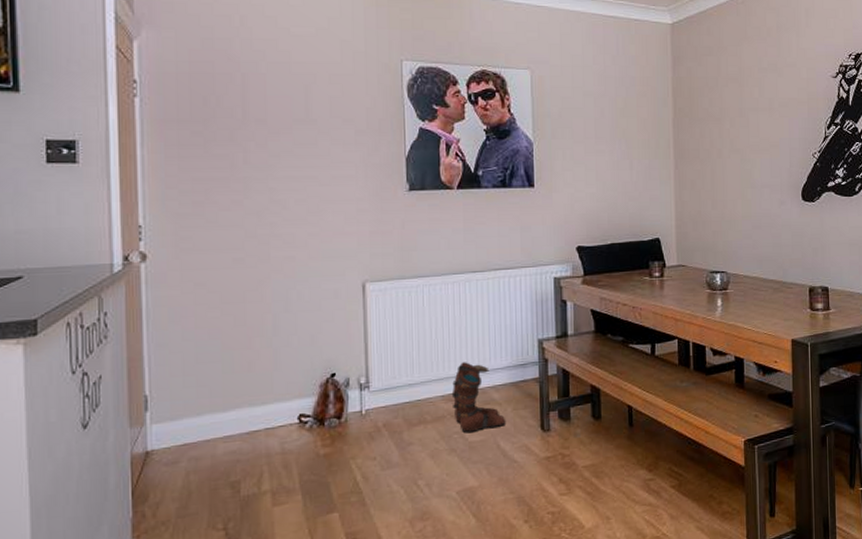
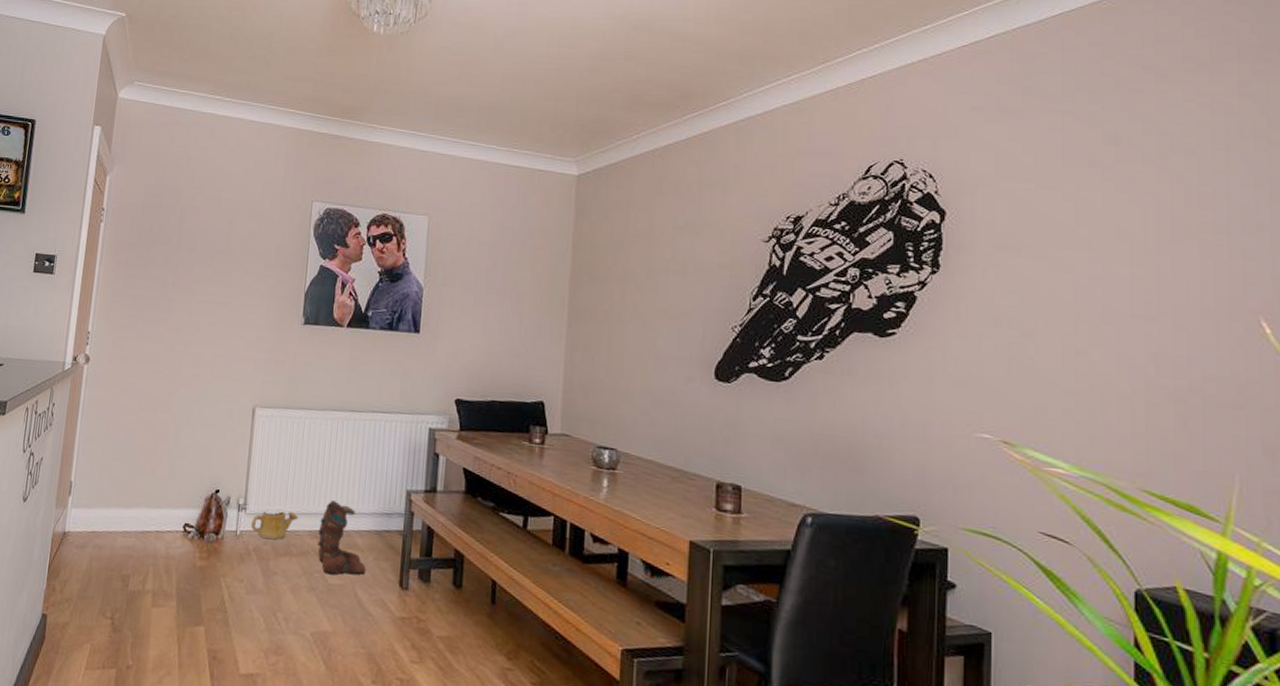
watering can: none [377,380,429,413] -> present [251,509,299,540]

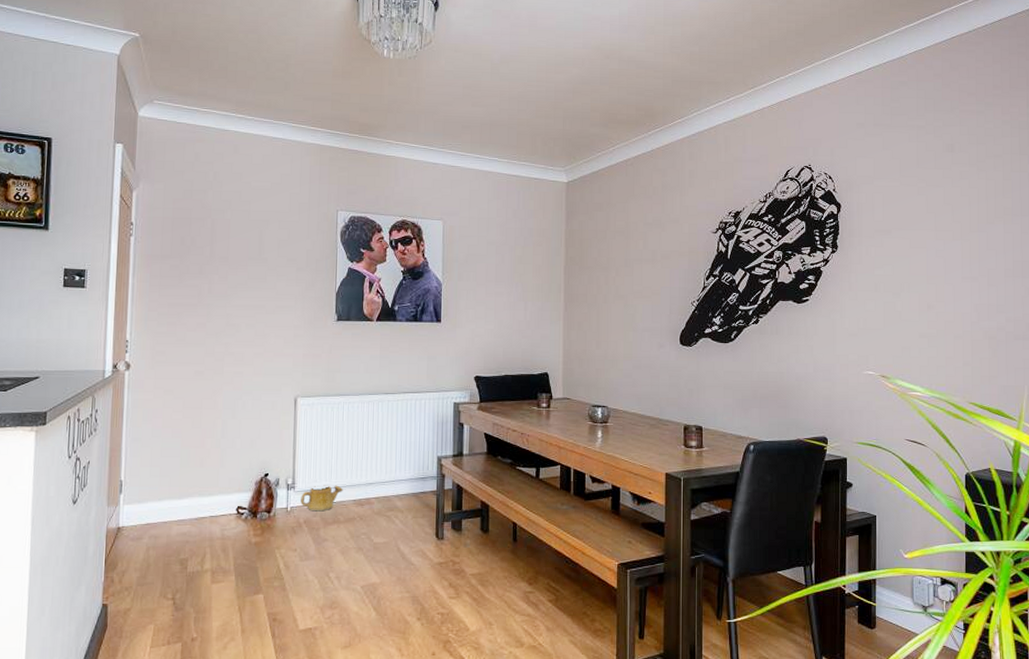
boots: present [318,500,366,575] -> none [361,472,407,535]

